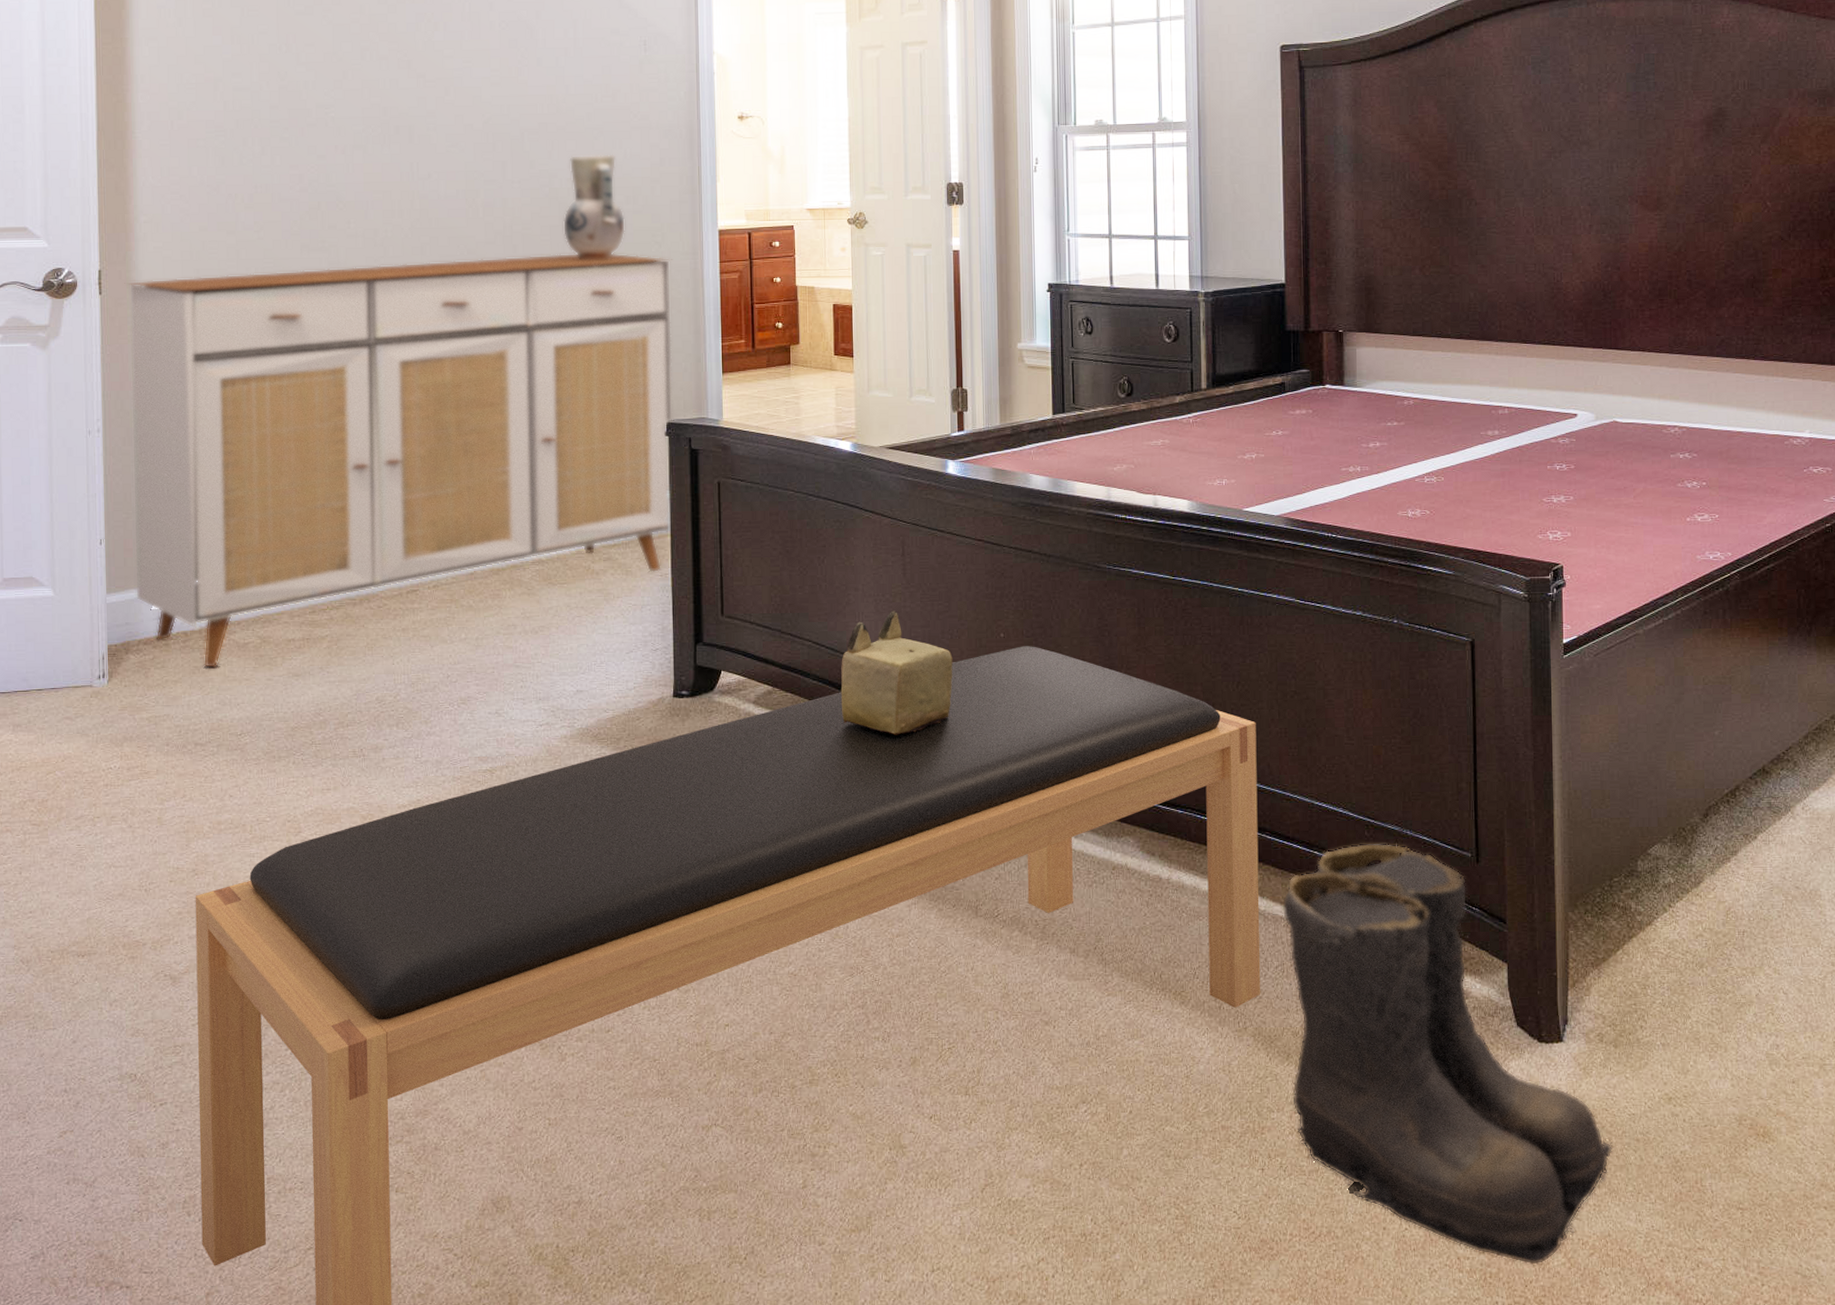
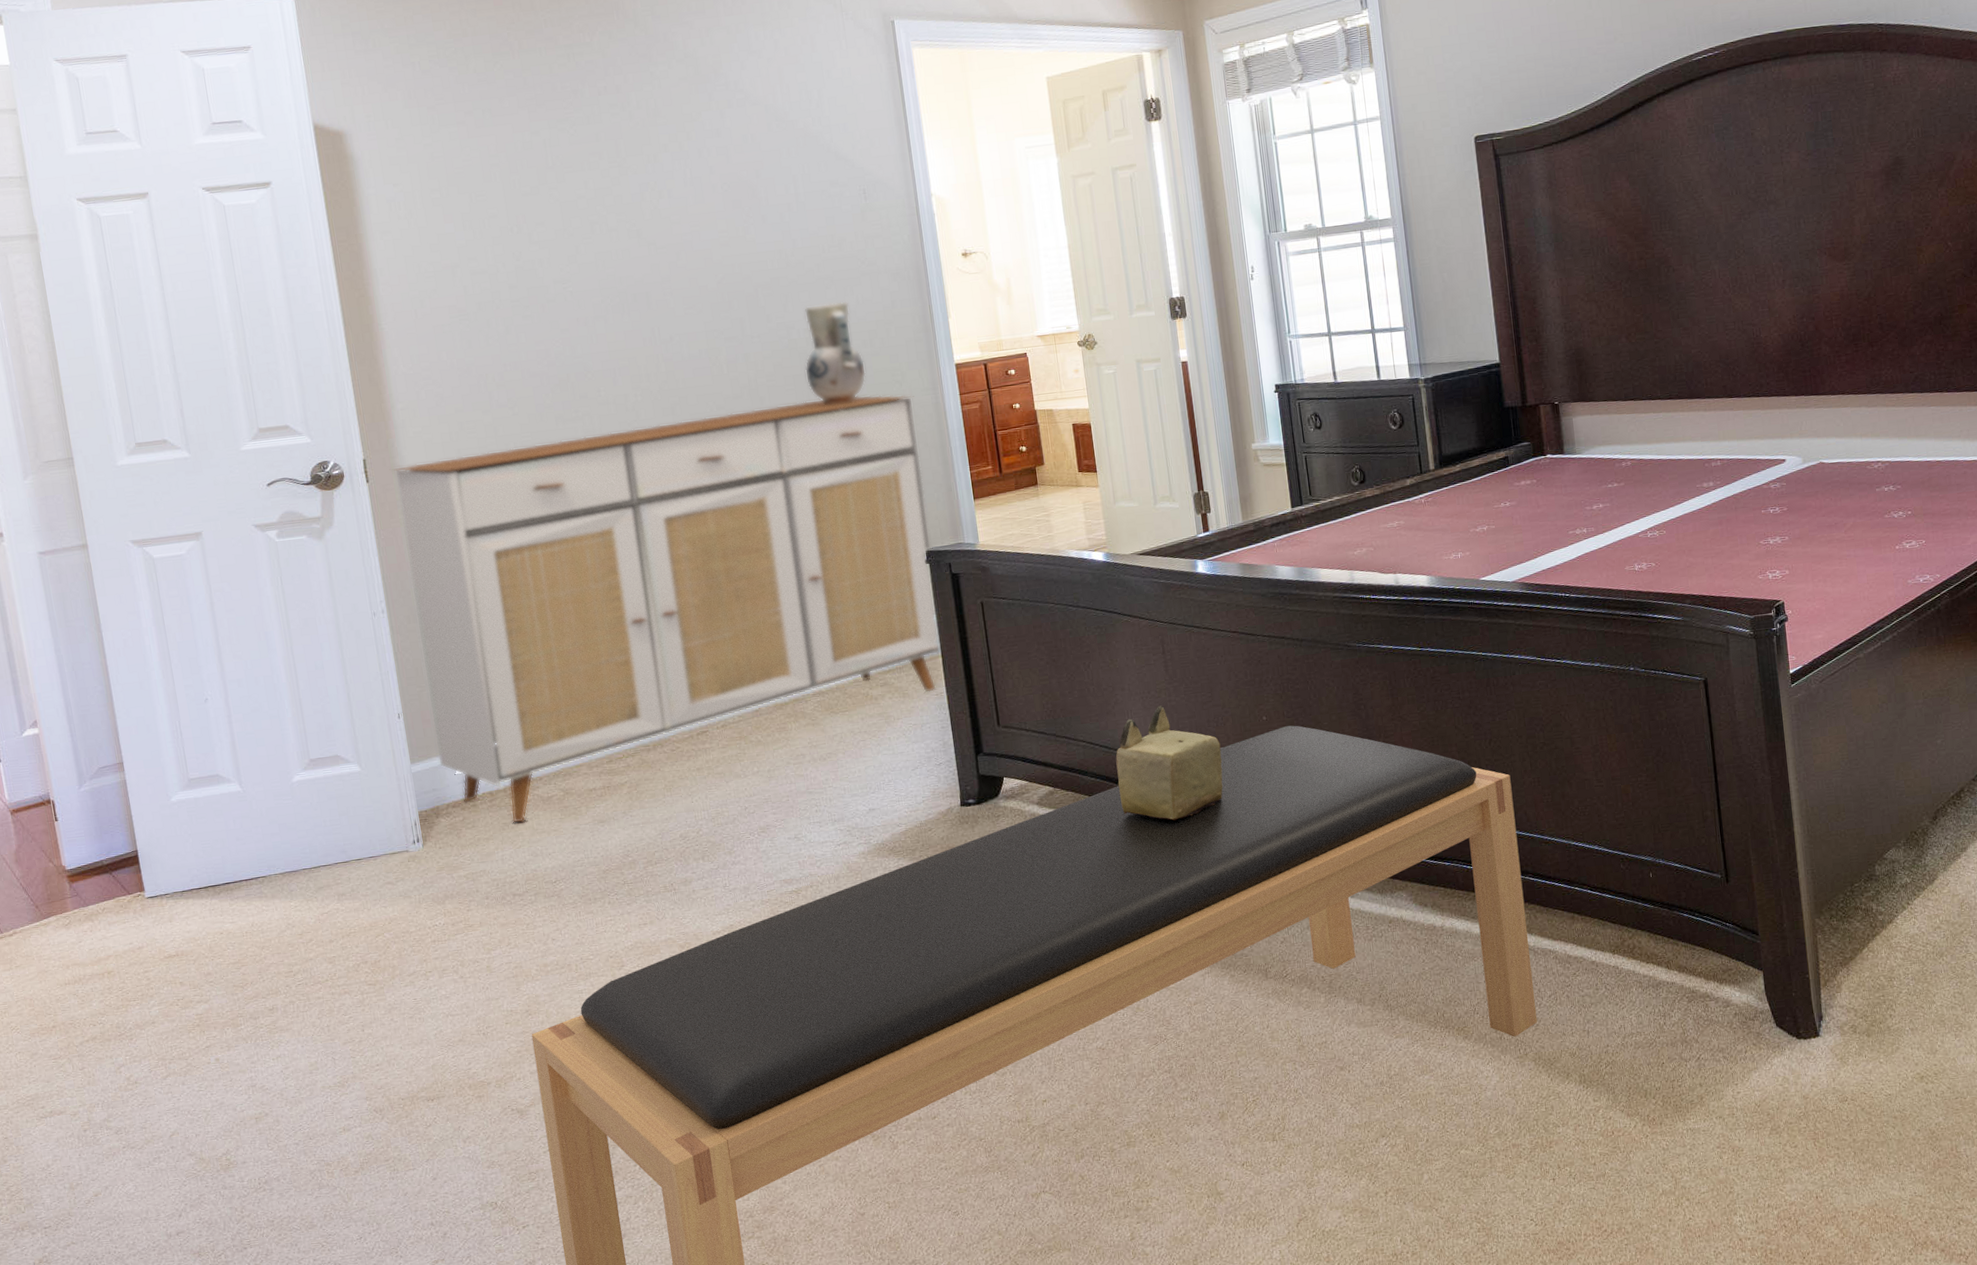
boots: present [1282,843,1614,1265] -> none [1549,873,1874,1239]

